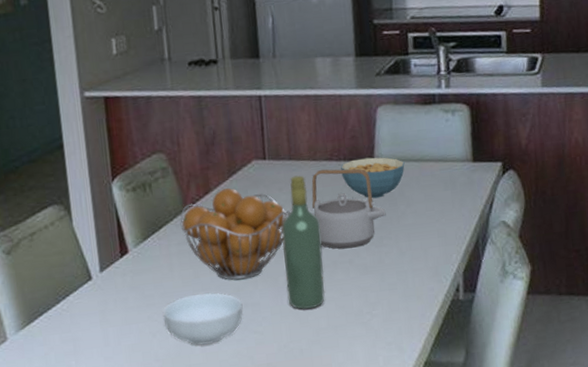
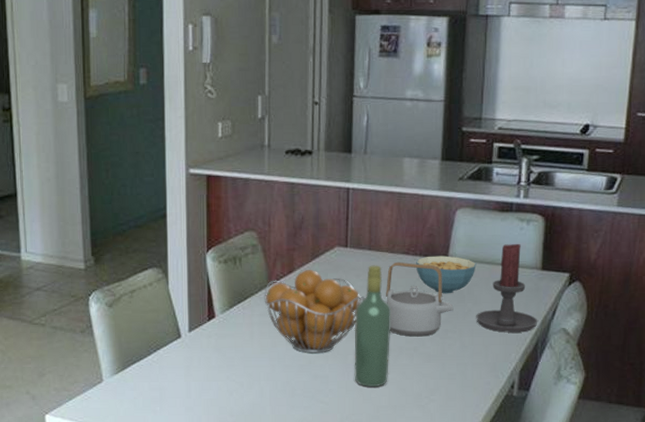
cereal bowl: present [162,293,244,346] -> none [240,361,313,408]
candle holder: none [410,137,476,233] -> present [476,244,538,333]

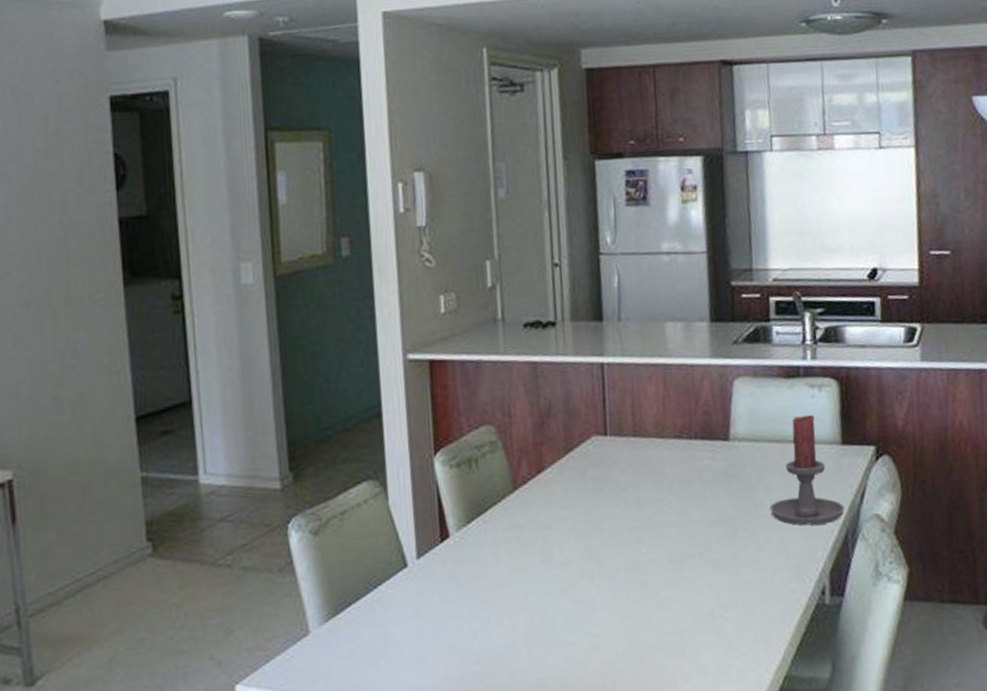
fruit basket: present [264,270,365,354] -> none [508,467,633,573]
wine bottle: present [354,265,391,387] -> none [622,454,671,610]
teapot: present [385,261,454,337] -> none [657,448,742,541]
cereal bowl: present [416,256,476,294] -> none [691,436,764,484]

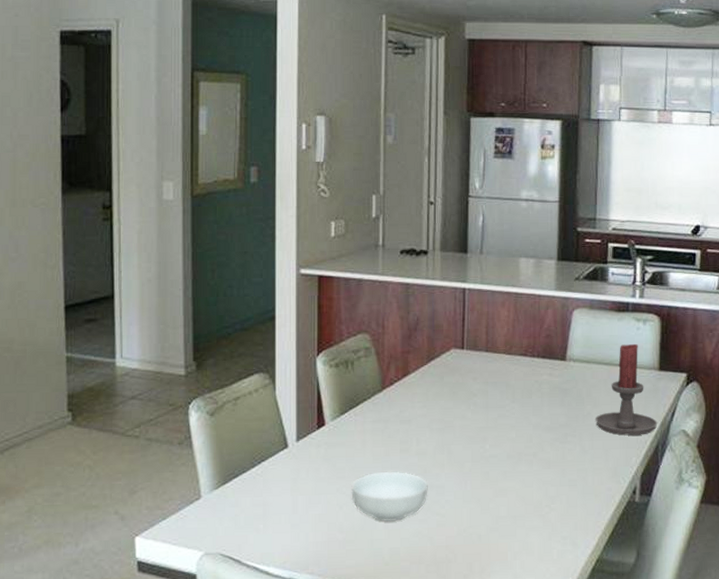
cereal bowl: none [485,587,577,648] -> present [351,471,428,522]

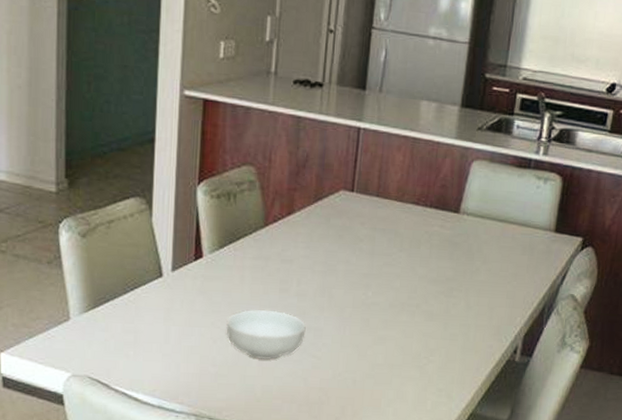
candle holder: present [595,344,658,436] -> none [483,202,547,296]

